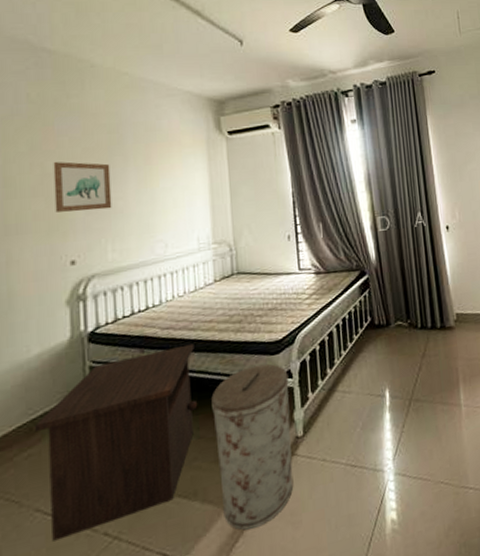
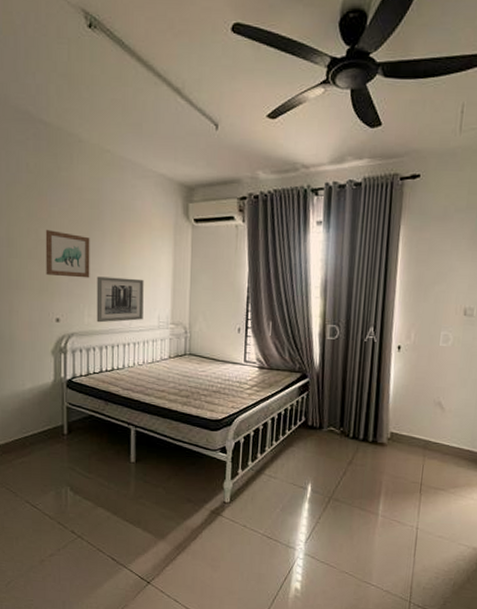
nightstand: present [35,343,198,541] -> none [27,406,148,527]
wall art: none [120,200,180,257] -> present [96,276,144,323]
trash can: present [211,363,294,531] -> none [157,436,223,561]

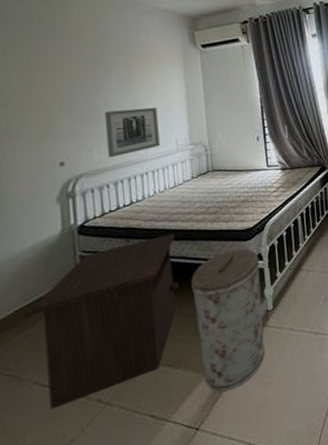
nightstand: none [27,406,148,527] -> present [31,233,179,410]
wall art: present [45,230,90,278] -> none [40,73,97,119]
trash can: none [157,436,223,561] -> present [191,248,265,392]

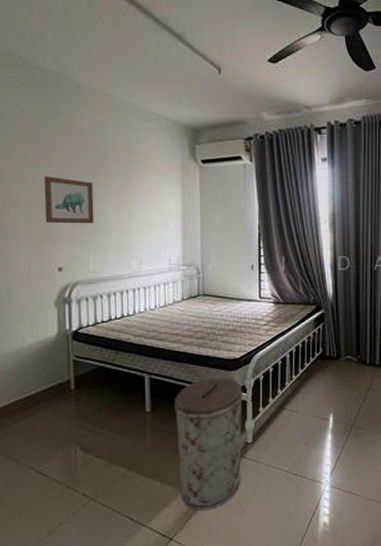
nightstand: present [31,233,179,410] -> none [29,352,163,494]
wall art: none [40,73,97,119] -> present [43,176,95,224]
wall art: present [104,107,160,158] -> none [101,222,153,269]

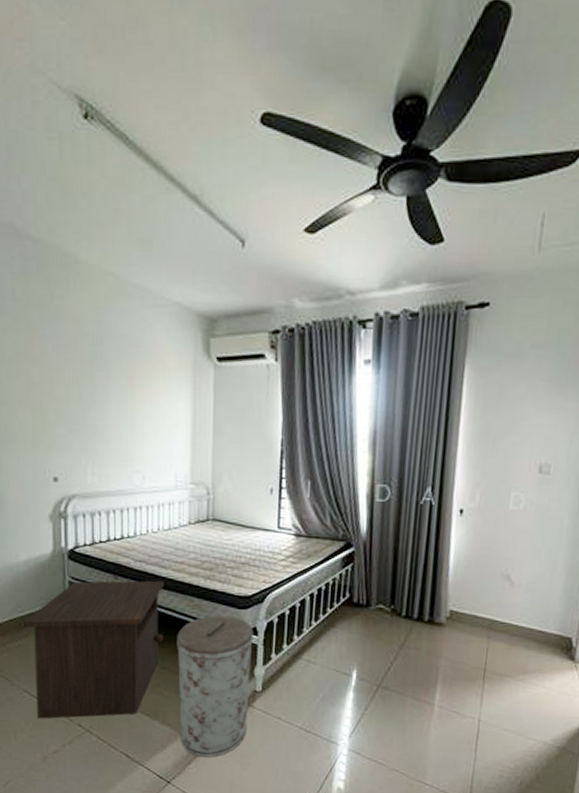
nightstand: none [29,352,163,494] -> present [23,580,164,719]
wall art: present [43,176,95,224] -> none [38,371,93,429]

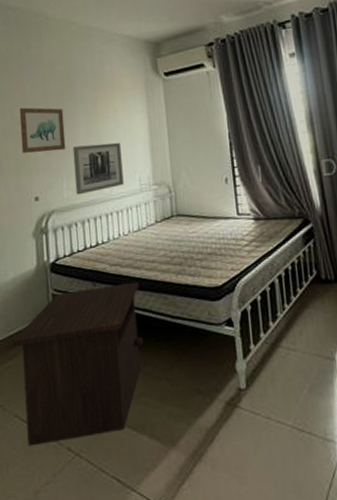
wall art: none [38,371,93,429] -> present [19,107,66,153]
wall art: none [101,427,157,483] -> present [72,142,124,195]
trash can: present [177,615,254,758] -> none [156,309,238,474]

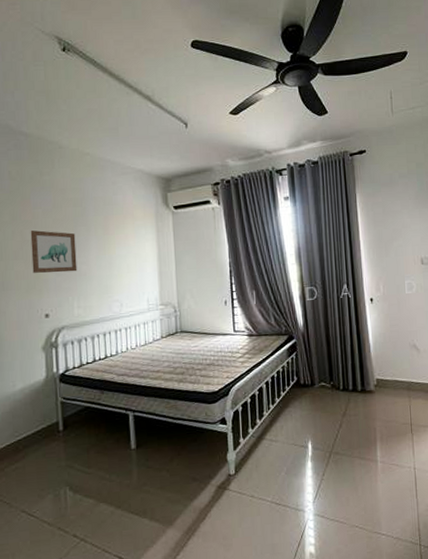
nightstand: present [12,282,144,446] -> none [20,389,147,537]
wall art: present [72,142,124,195] -> none [84,266,133,313]

